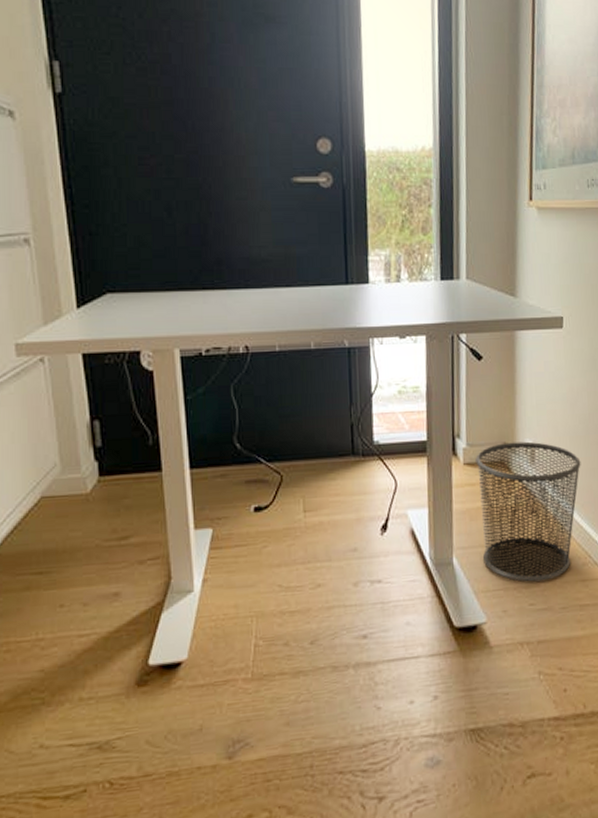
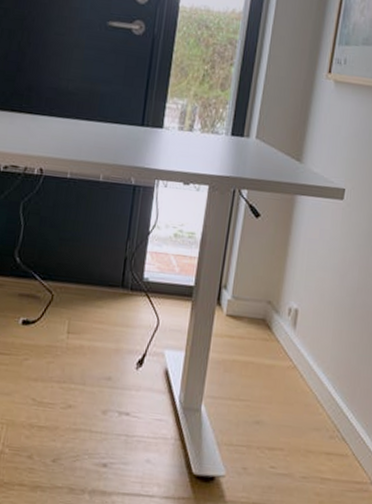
waste bin: present [475,441,581,582] -> none [230,301,343,446]

